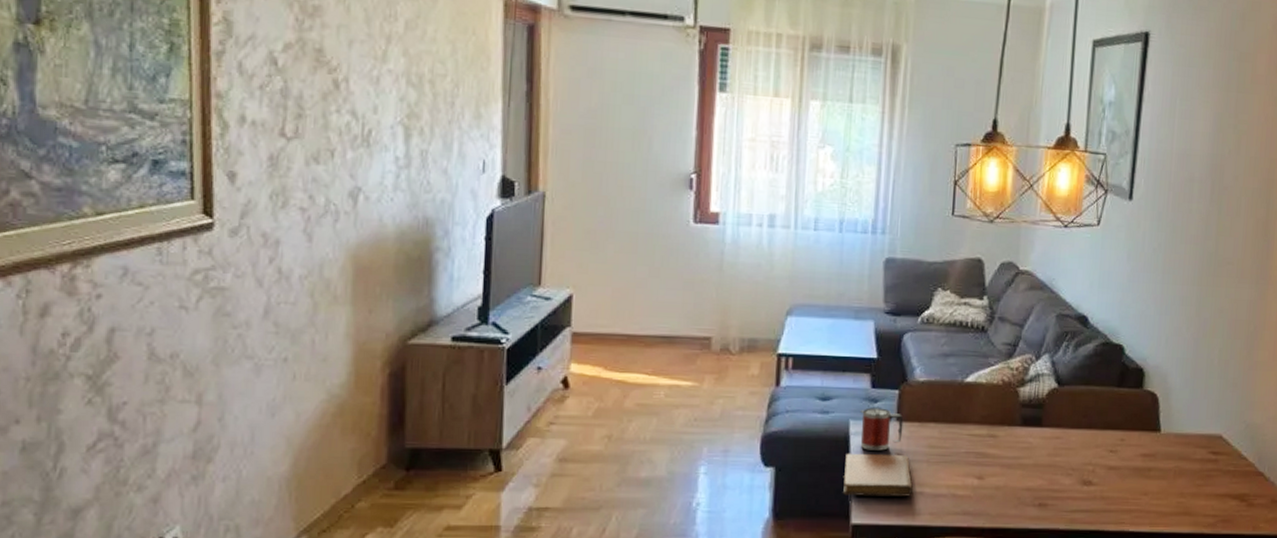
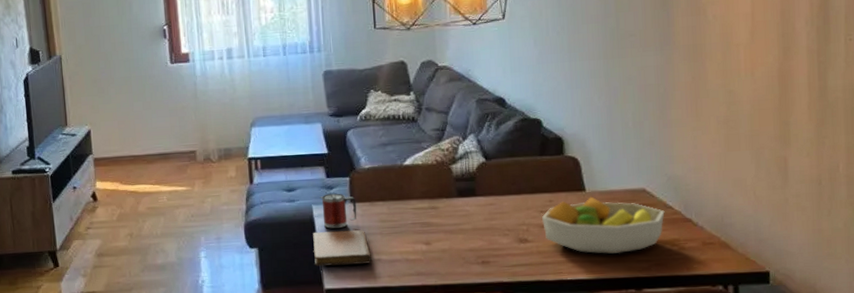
fruit bowl: none [1110,439,1239,505] -> present [542,196,665,254]

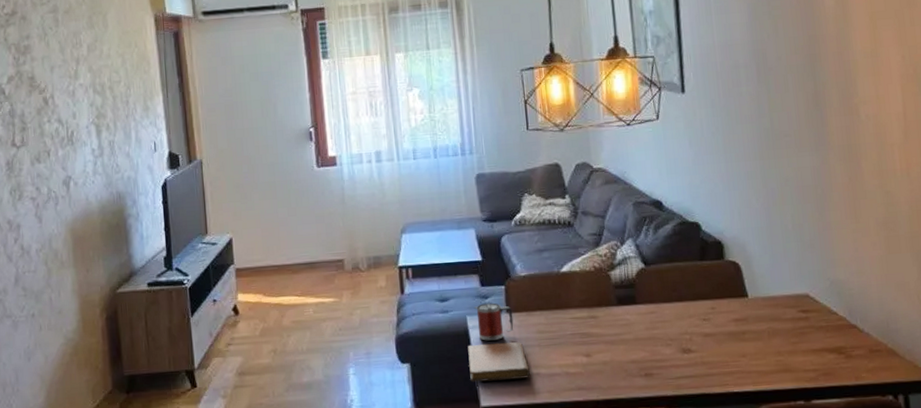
fruit bowl: present [542,196,665,254] -> none [705,303,830,364]

